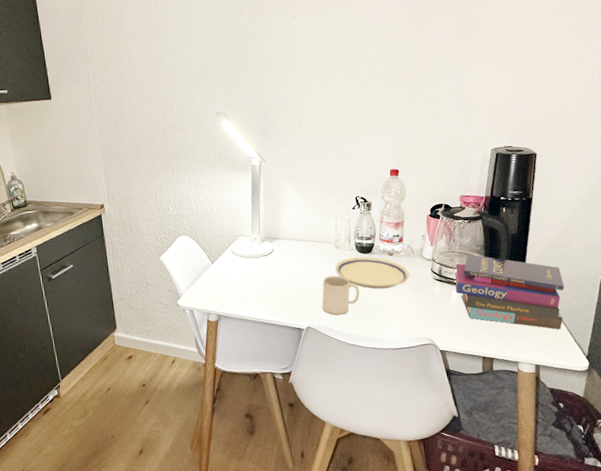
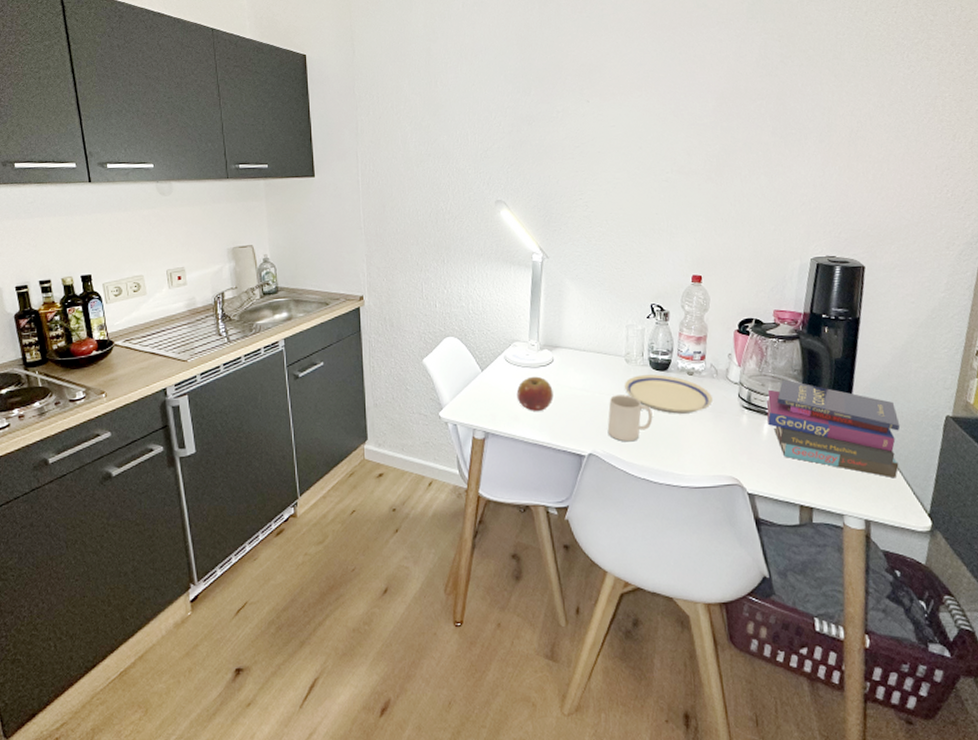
fruit: none [243,265,275,295] -> present [516,376,554,411]

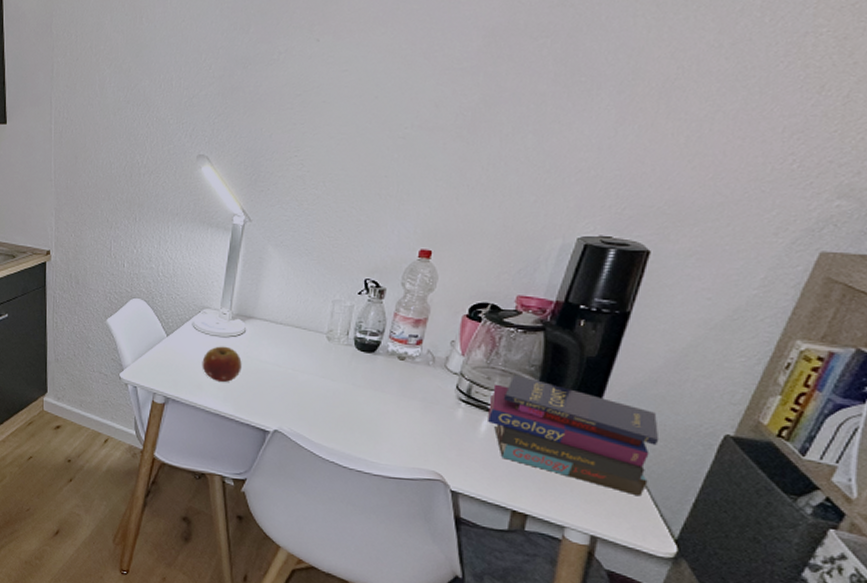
mug: present [607,395,653,442] -> none [297,373,351,423]
plate: present [625,374,713,414] -> none [323,355,424,401]

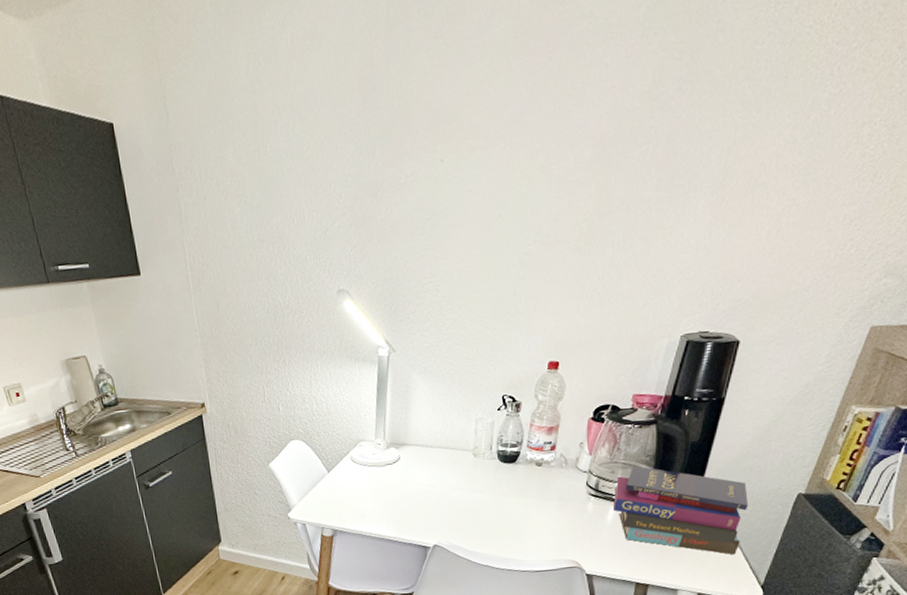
fruit: present [202,346,242,382] -> none [363,474,400,508]

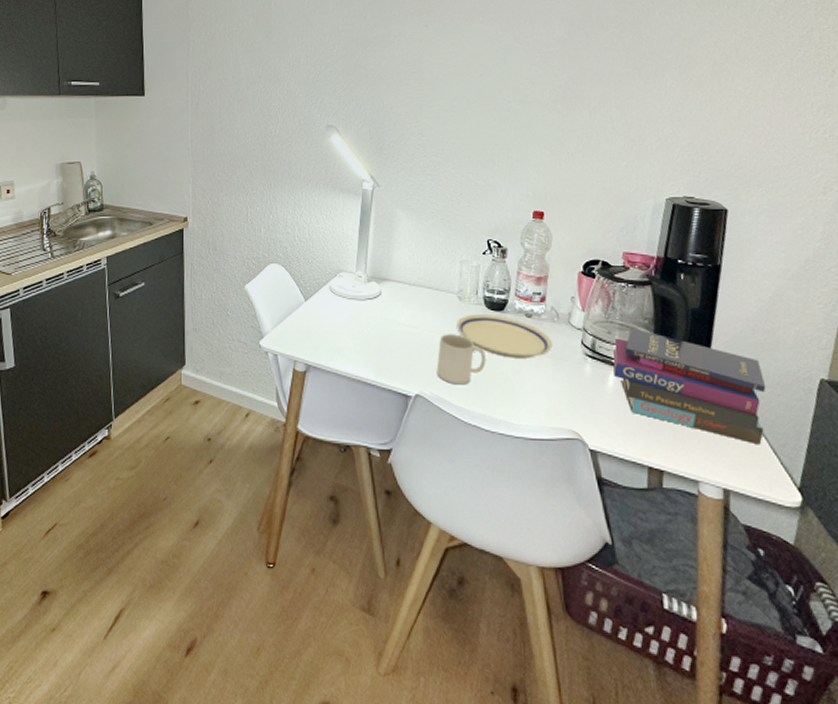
mug: none [452,488,498,533] -> present [436,334,486,385]
plate: none [472,467,559,505] -> present [457,314,552,358]

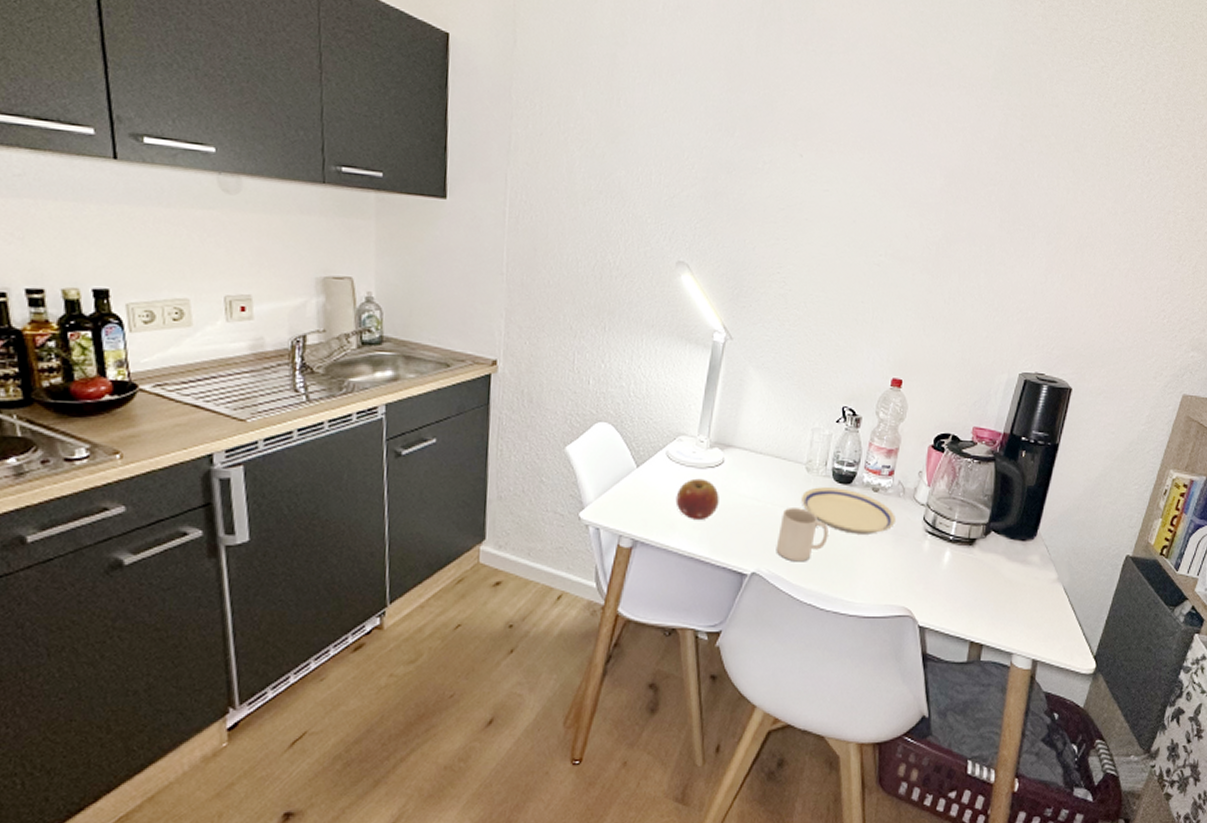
fruit: none [341,309,380,346] -> present [675,478,719,519]
books: present [612,328,767,445] -> none [950,504,1081,618]

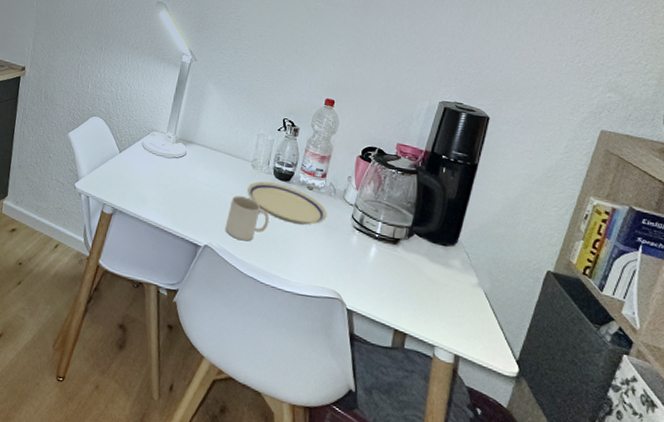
fruit: present [675,478,719,519] -> none [147,165,181,198]

